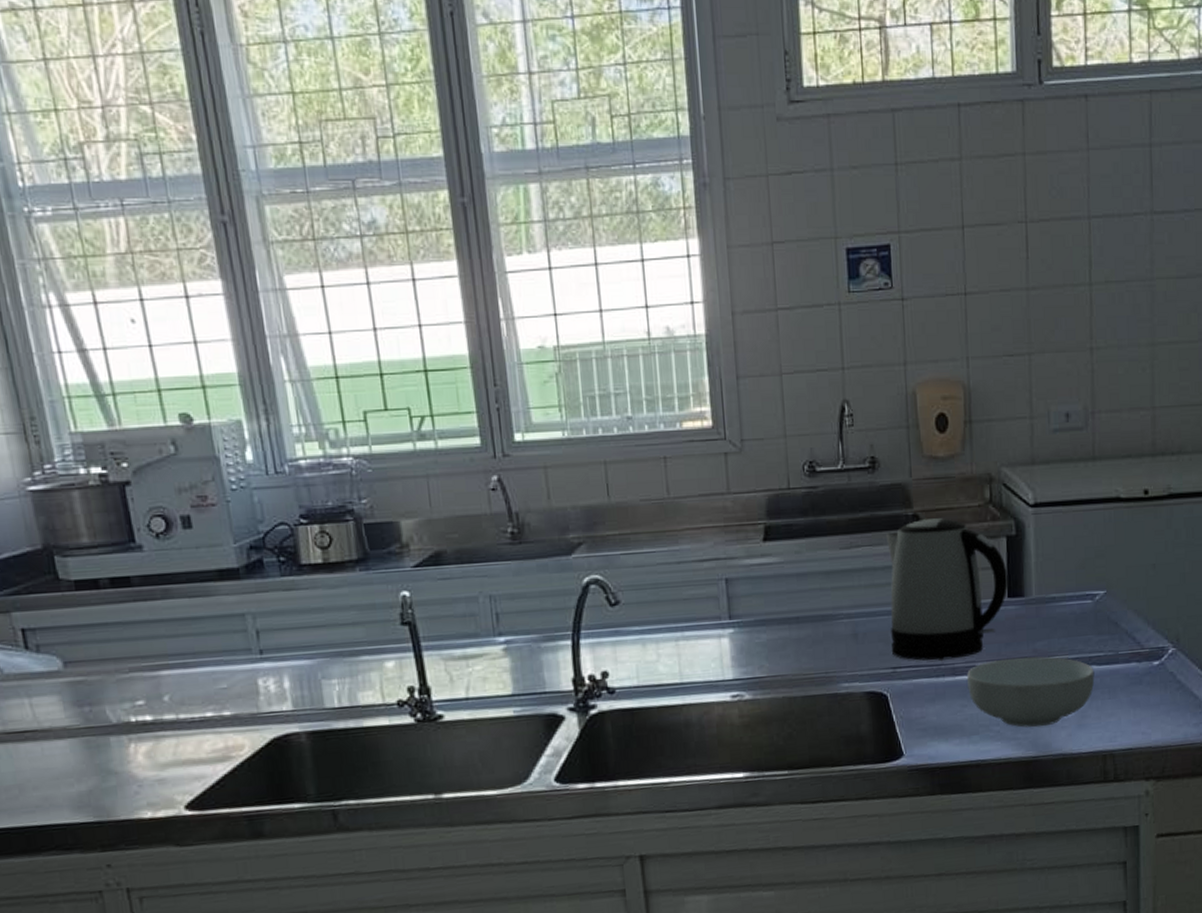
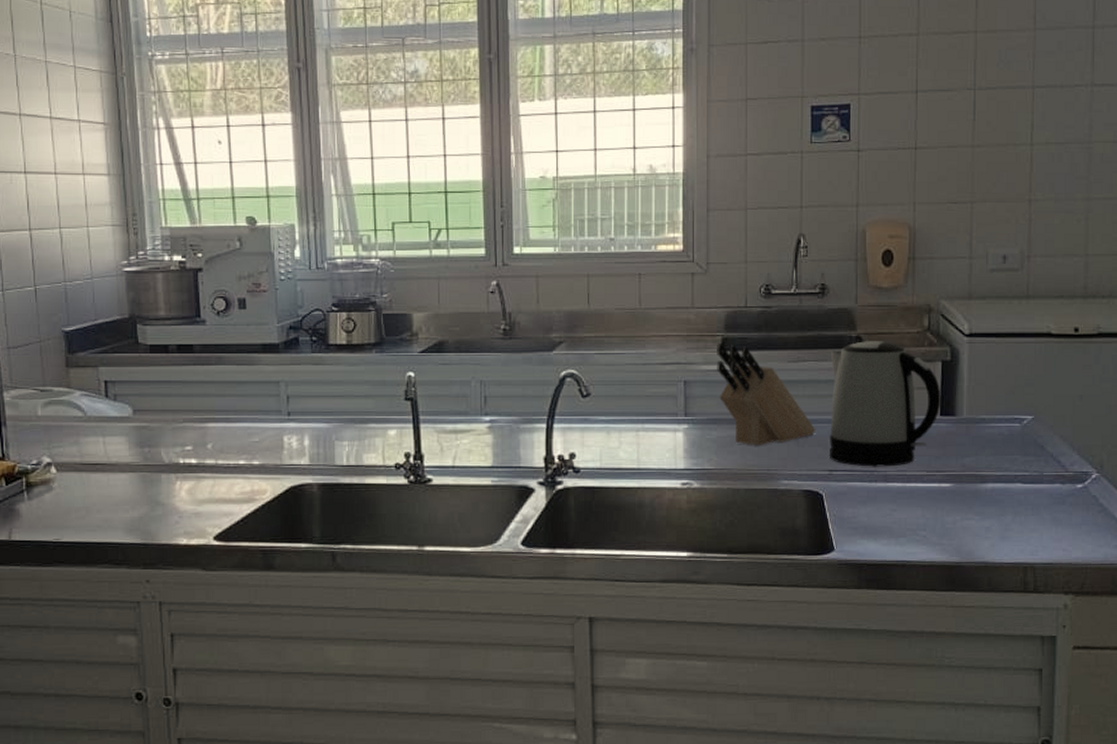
knife block: none [759,532,876,647] -> present [717,342,816,446]
cereal bowl: present [967,656,1095,728] -> none [898,470,1019,536]

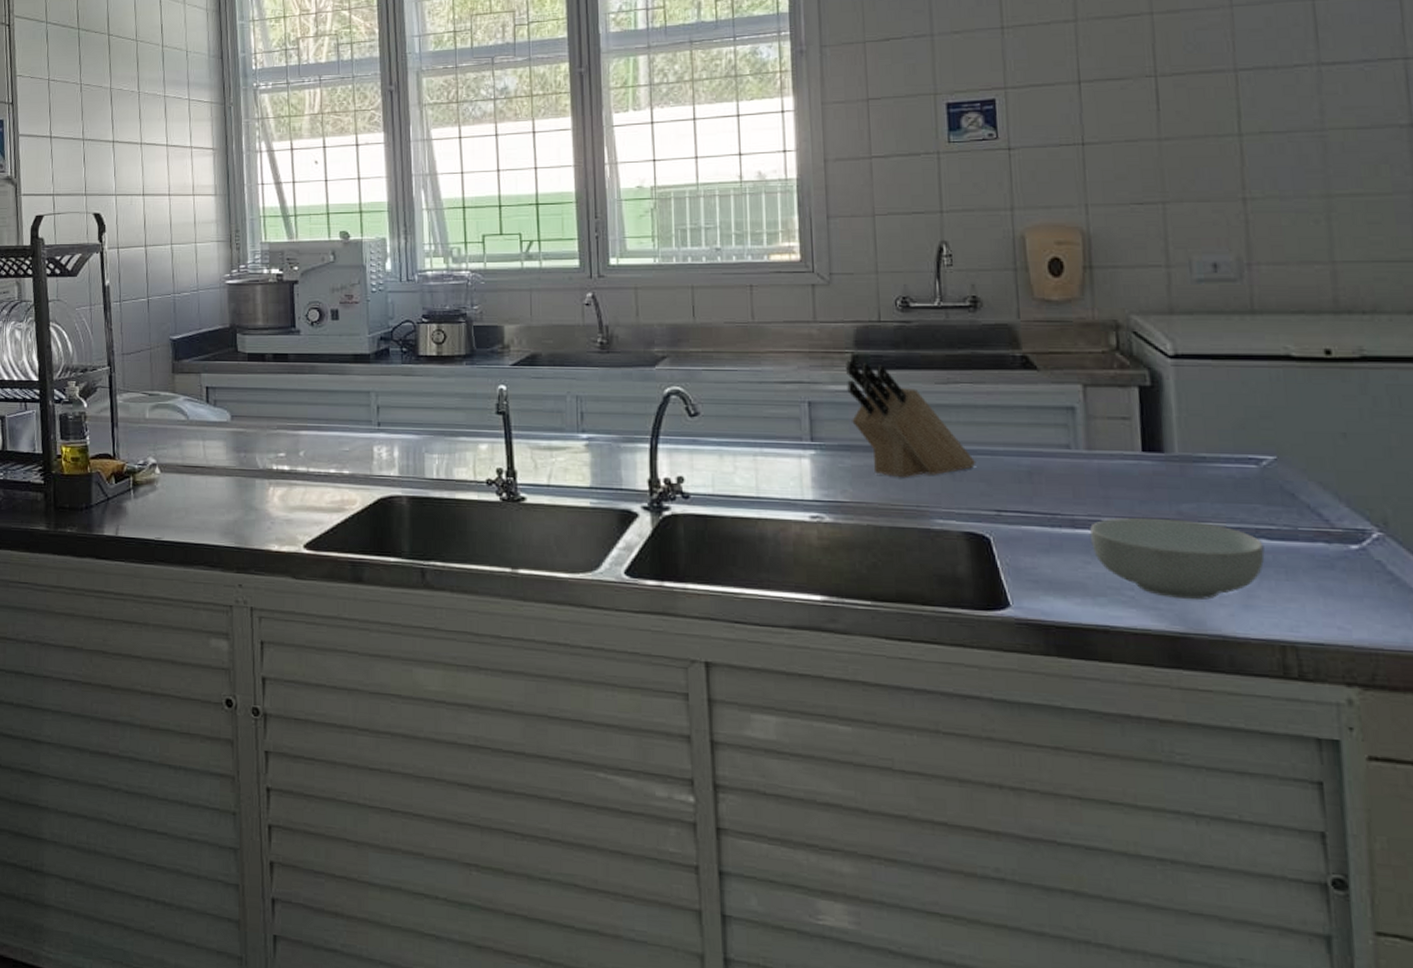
kettle: present [830,341,941,467] -> none [990,361,1143,510]
cereal bowl: none [898,470,1019,536] -> present [1090,517,1265,600]

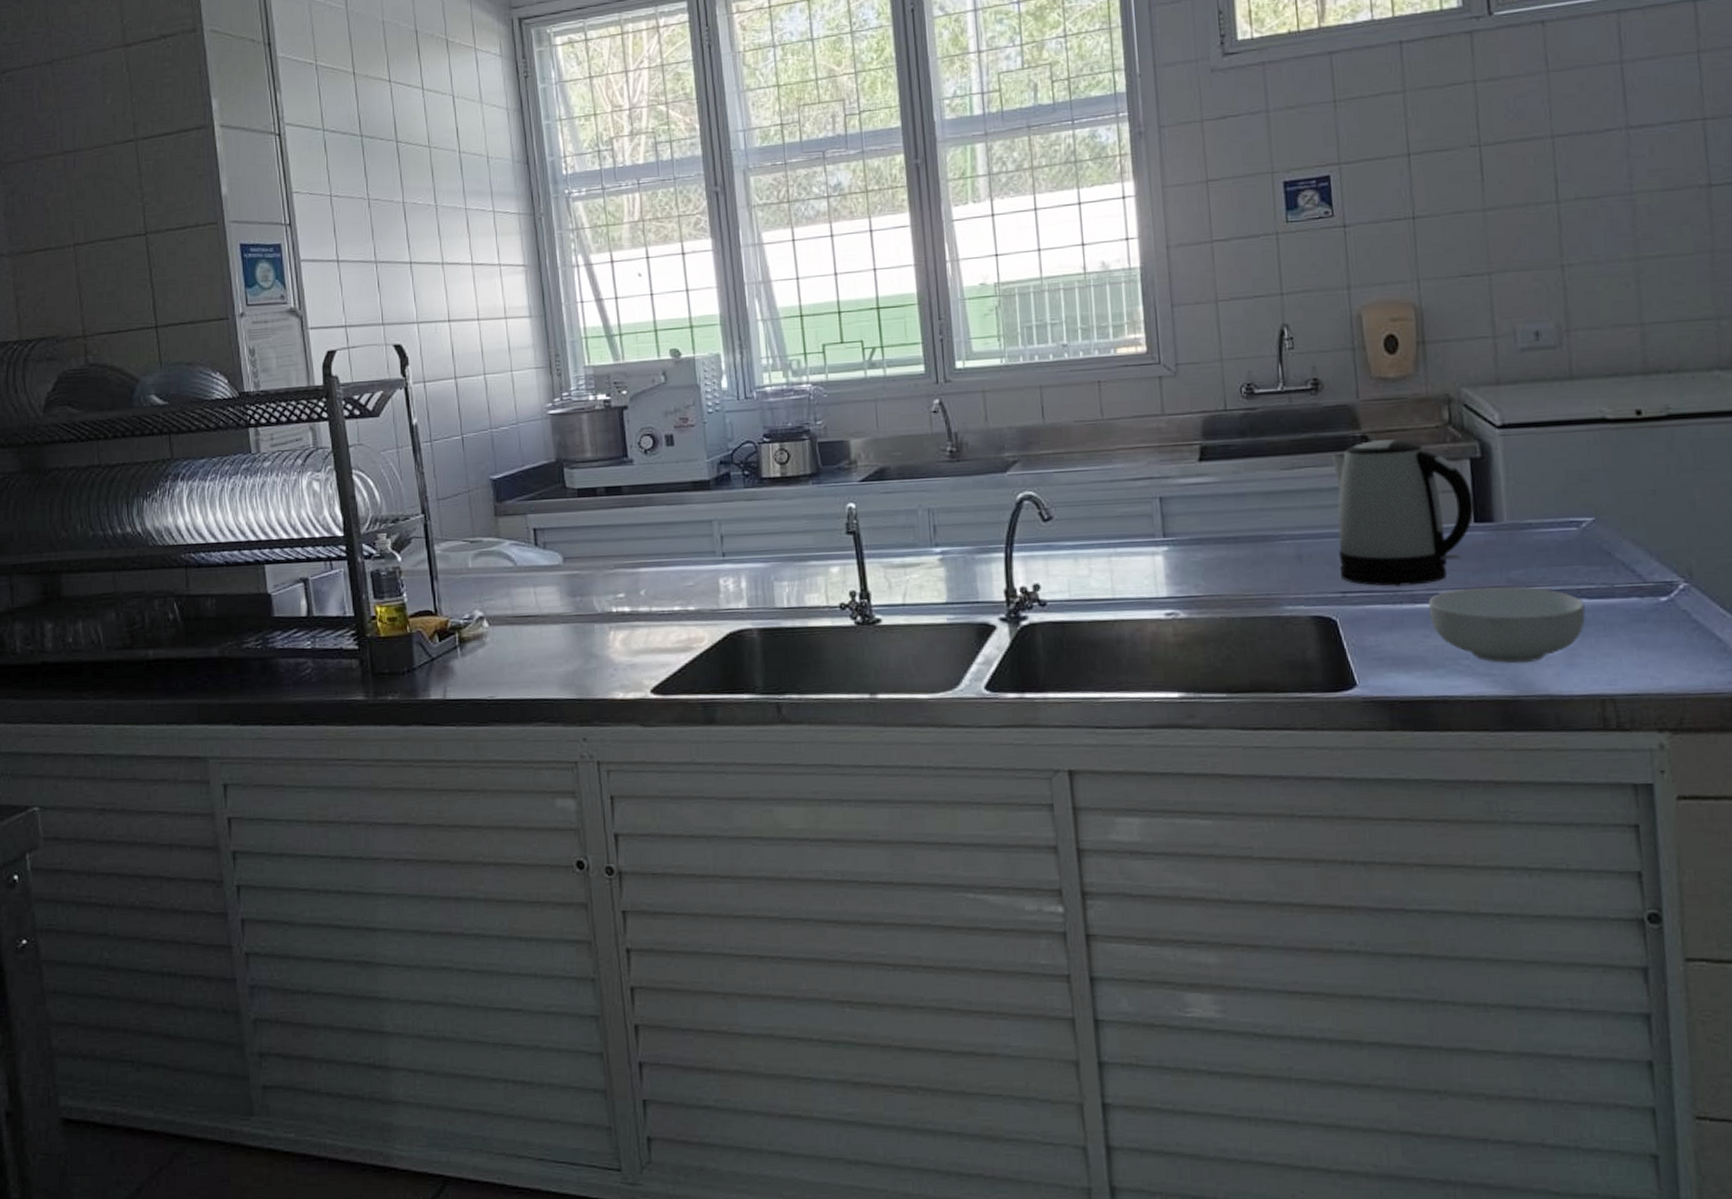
knife block: present [846,360,976,478] -> none [1195,452,1322,568]
kettle: none [990,361,1143,510] -> present [1332,439,1474,587]

